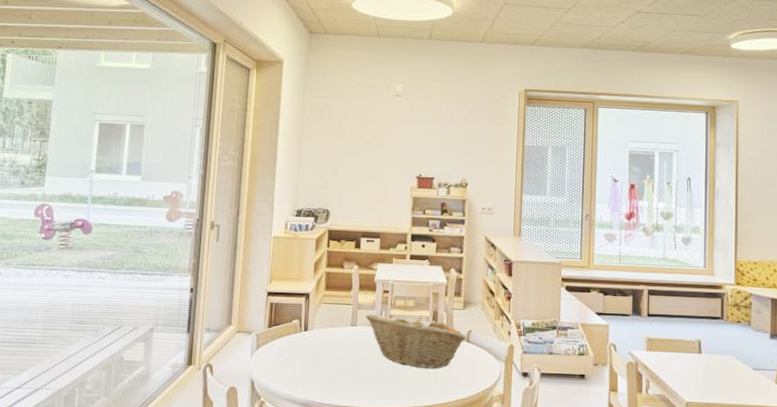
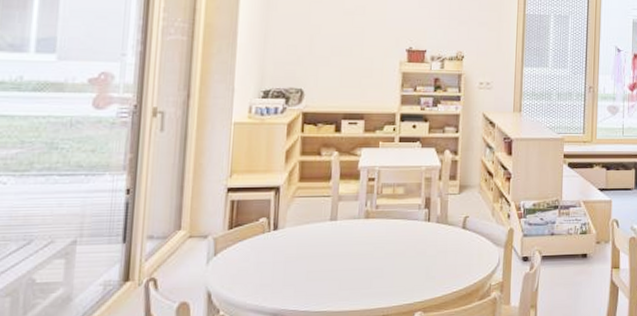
fruit basket: present [365,314,468,369] -> none [348,202,464,262]

